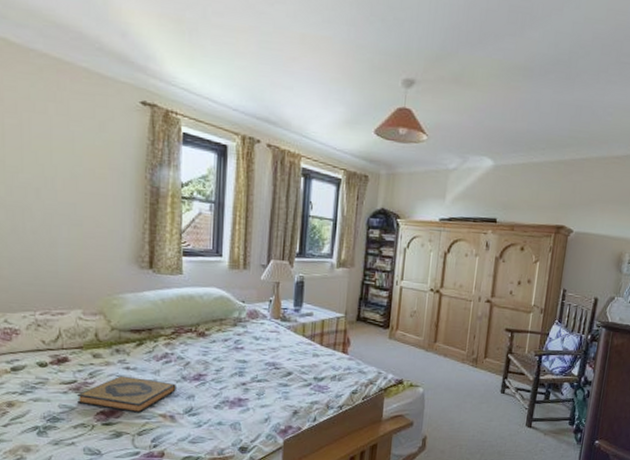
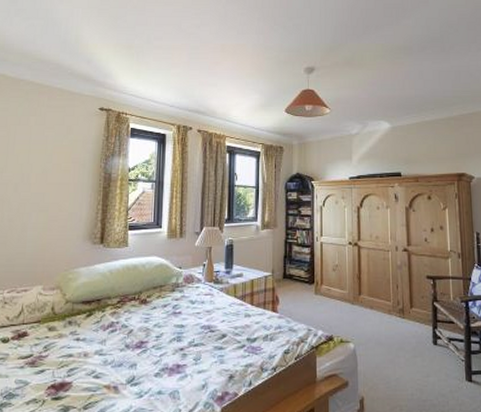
hardback book: present [77,375,176,413] -> none [32,347,120,385]

